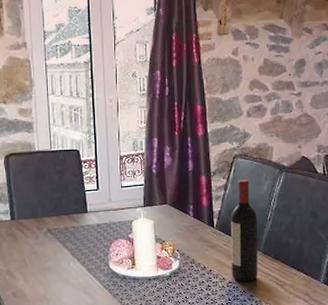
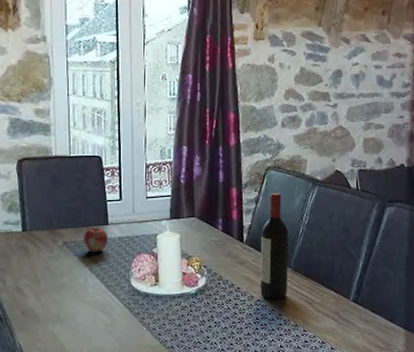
fruit: none [66,215,88,239] -> present [84,227,109,253]

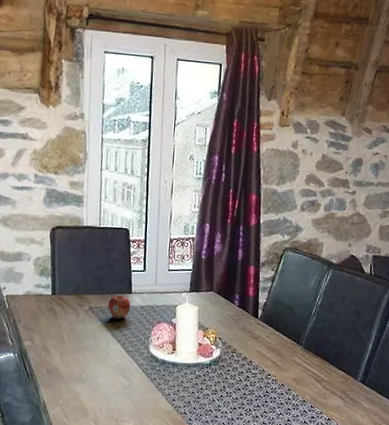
wine bottle: present [260,192,289,300] -> none [271,272,302,376]

